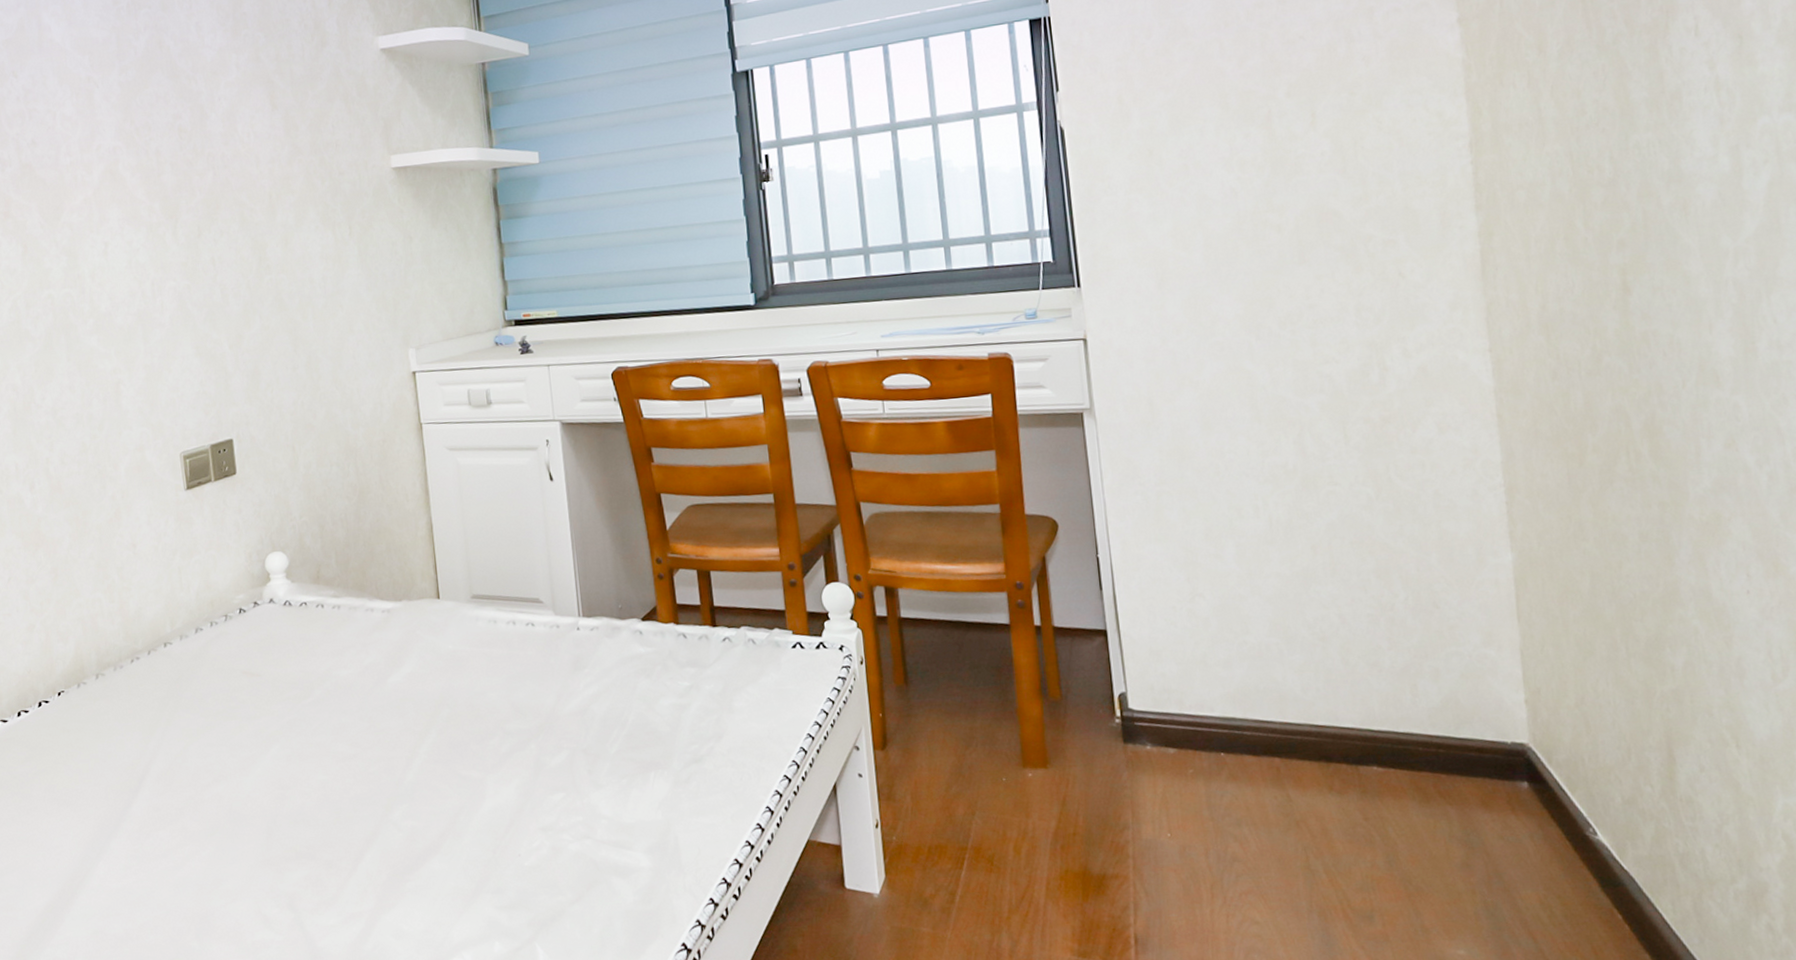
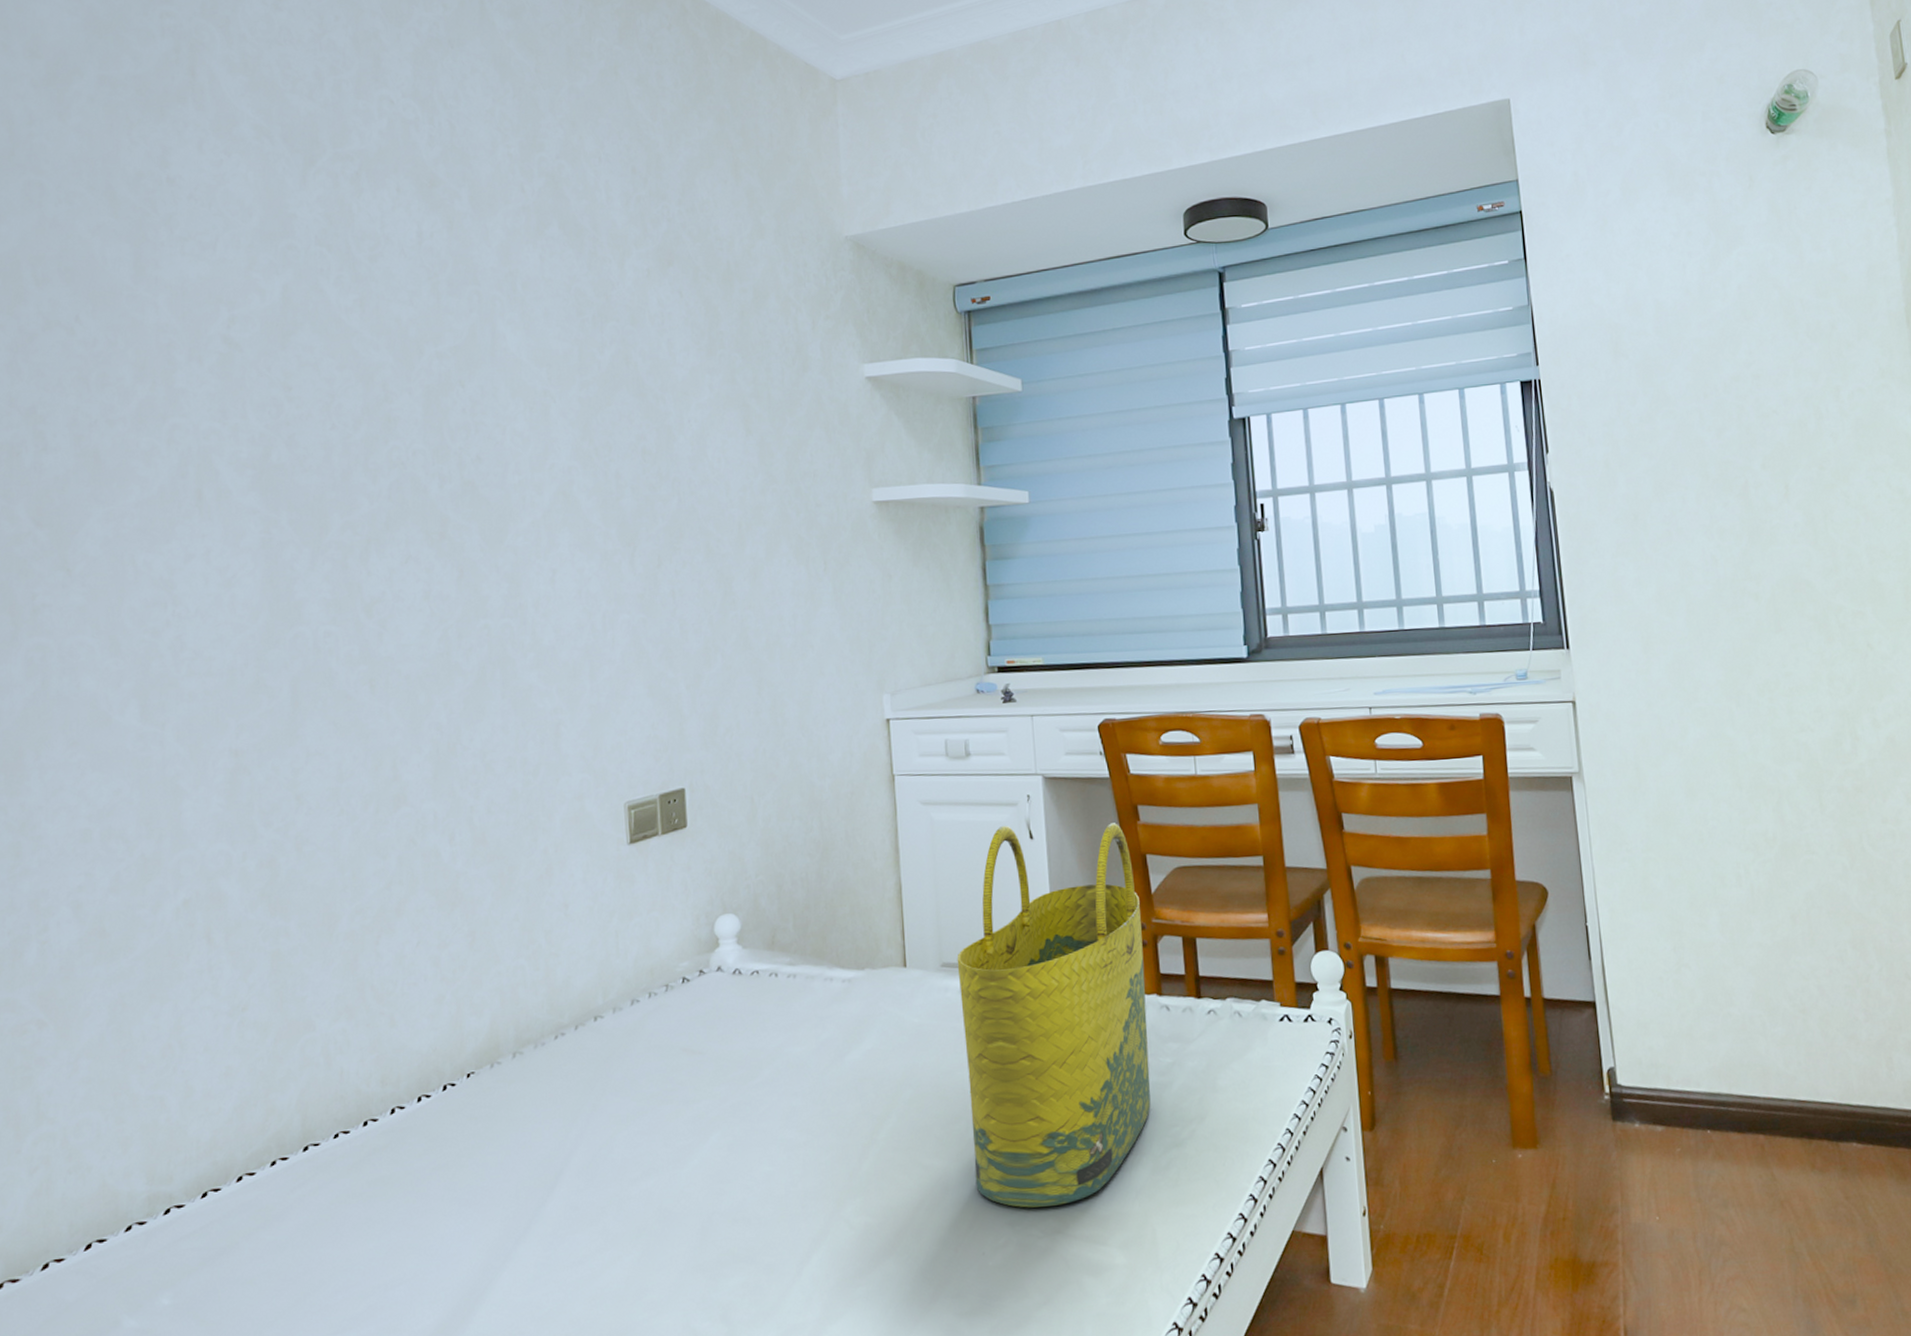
tote bag: none [485,464,671,815] -> present [957,823,1151,1208]

